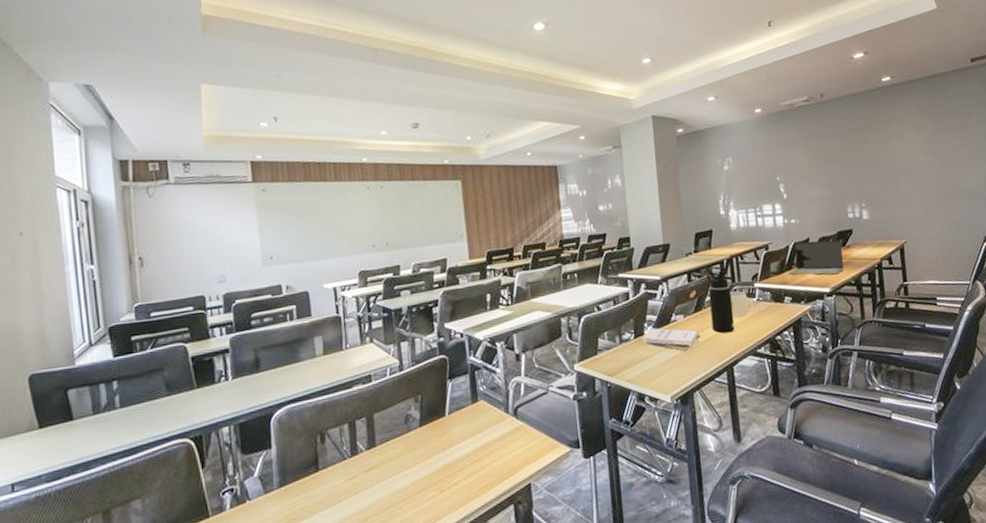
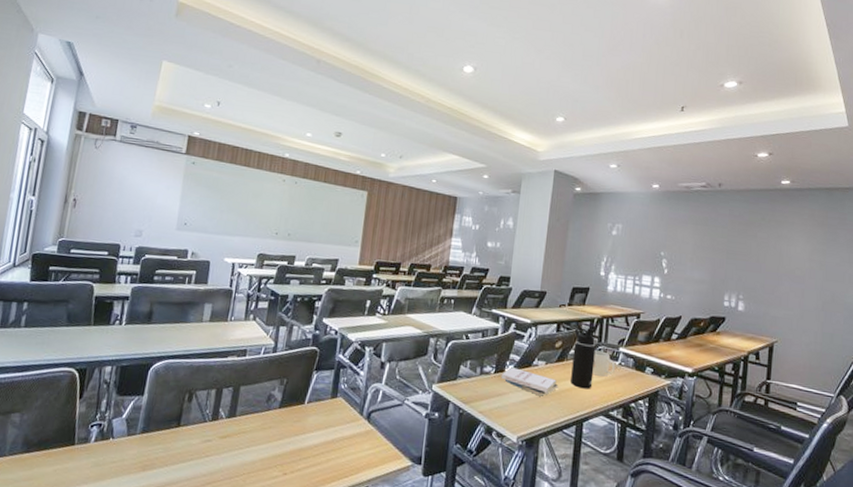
laptop: present [789,239,844,275] -> none [655,318,713,357]

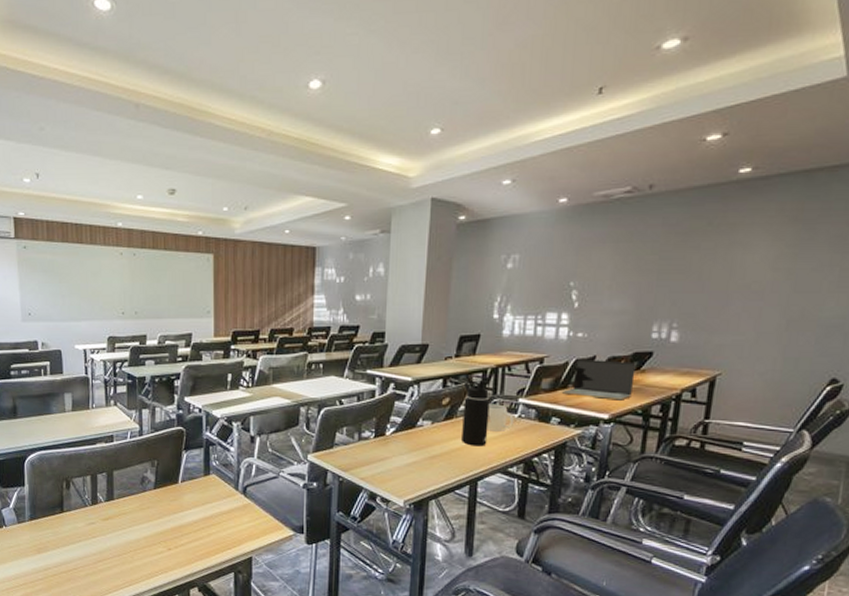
books: present [501,367,559,396] -> none [381,430,448,458]
laptop: none [655,318,713,357] -> present [562,359,636,401]

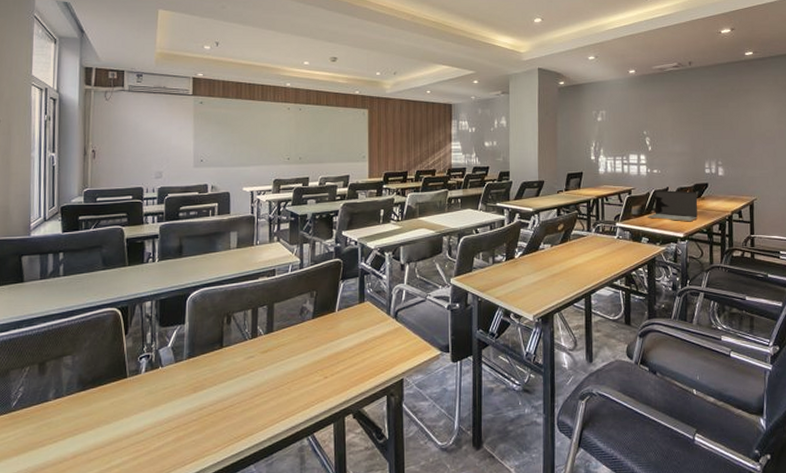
water bottle: present [462,380,490,447] -> none [573,209,596,264]
mug: present [486,404,514,433] -> none [593,228,614,252]

